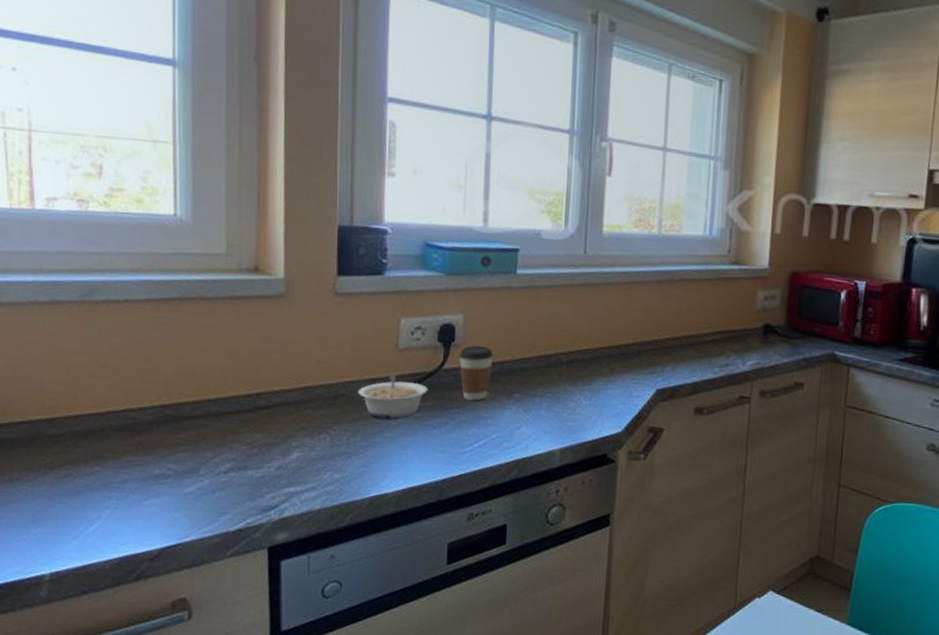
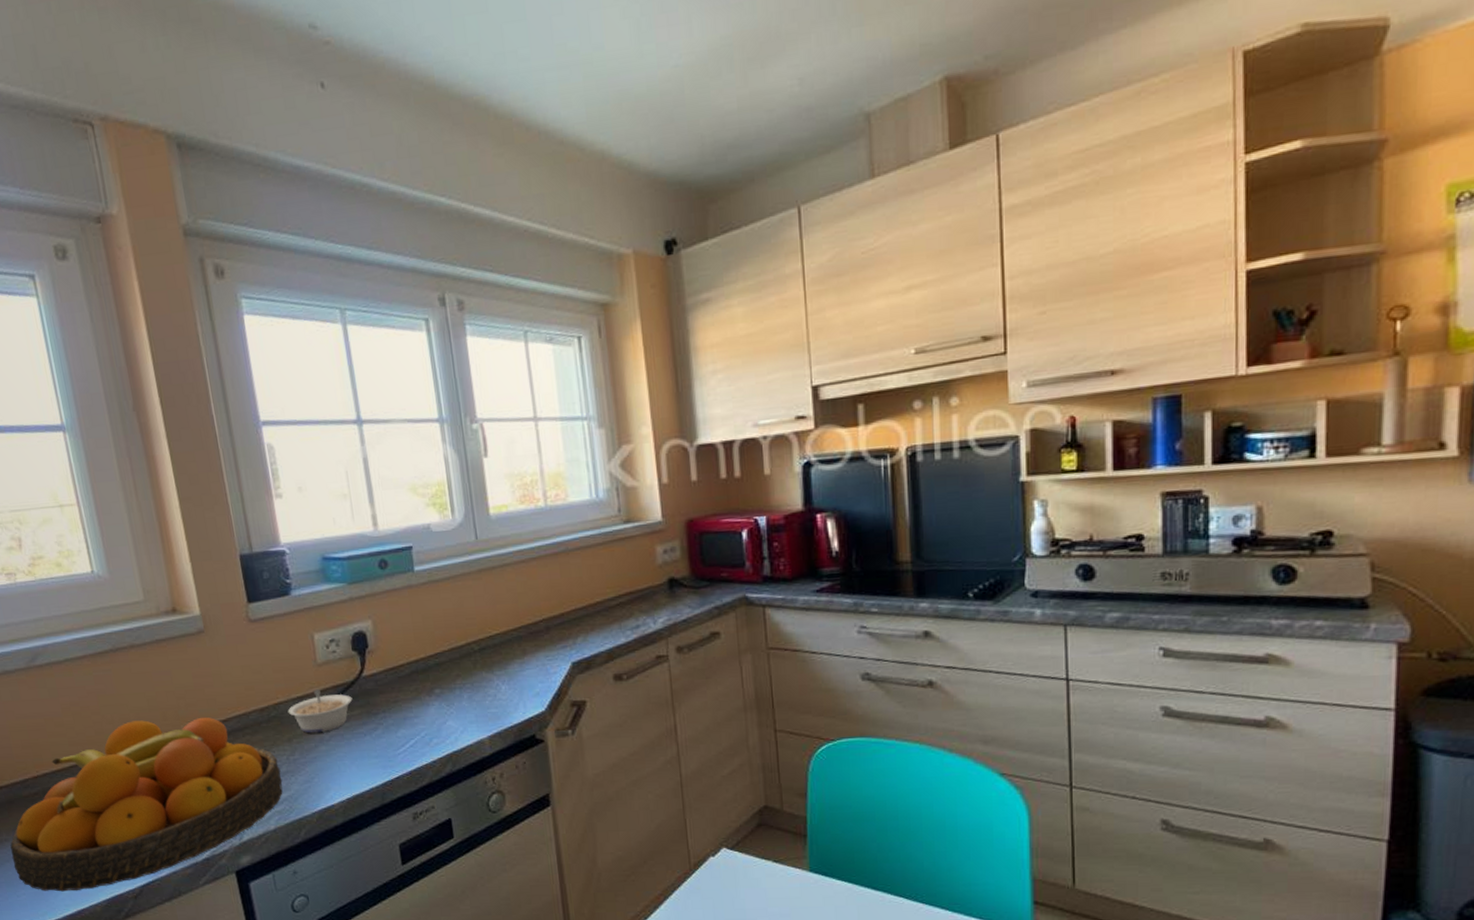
fruit bowl: none [19,375,338,545] -> present [10,717,283,892]
coffee cup: present [458,345,494,401] -> none [374,647,409,703]

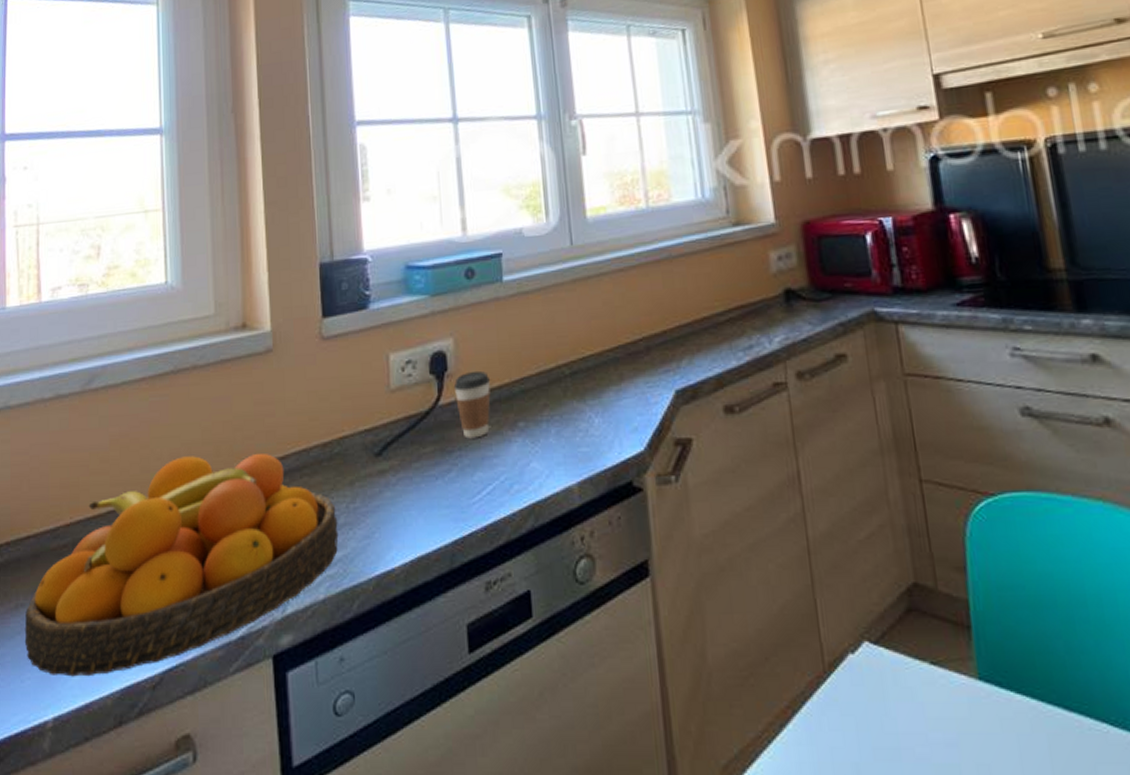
legume: present [287,689,353,734] -> none [352,420,426,476]
coffee cup: none [374,647,409,703] -> present [453,370,491,439]

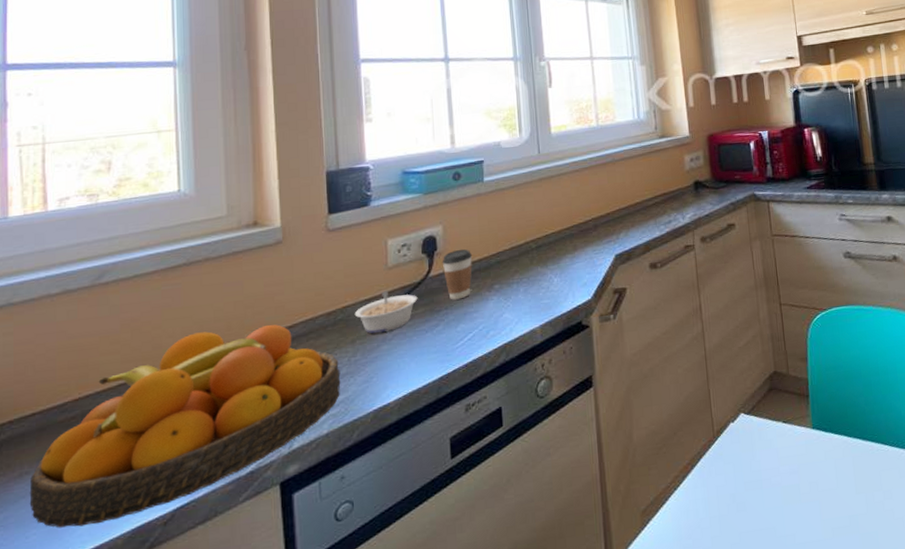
legume: none [352,420,426,476] -> present [354,291,418,334]

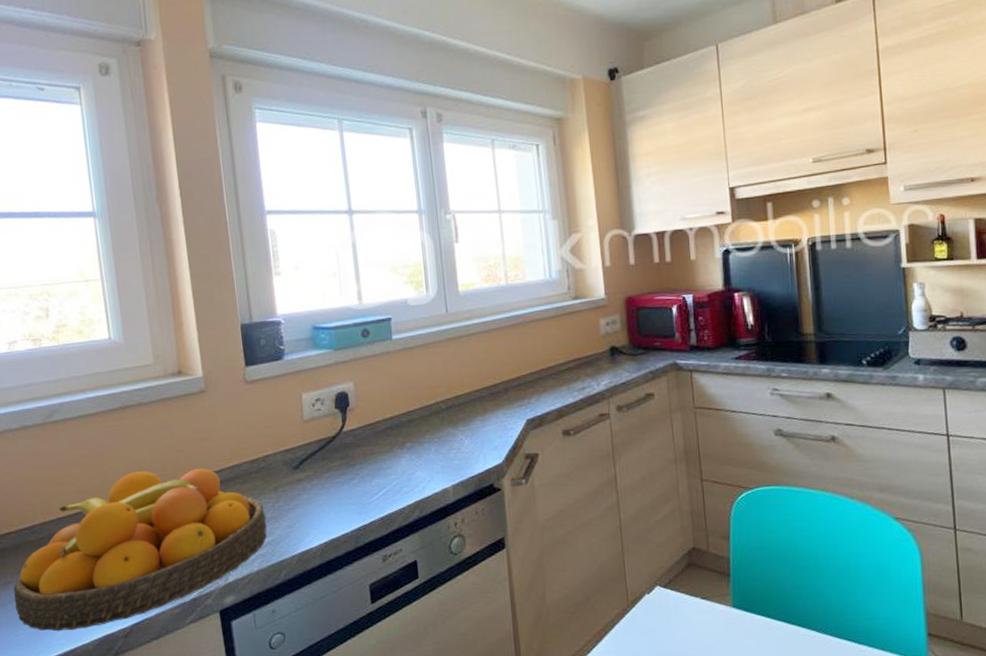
legume: present [354,291,418,334] -> none [275,443,334,483]
coffee cup: present [442,249,473,300] -> none [354,406,384,456]

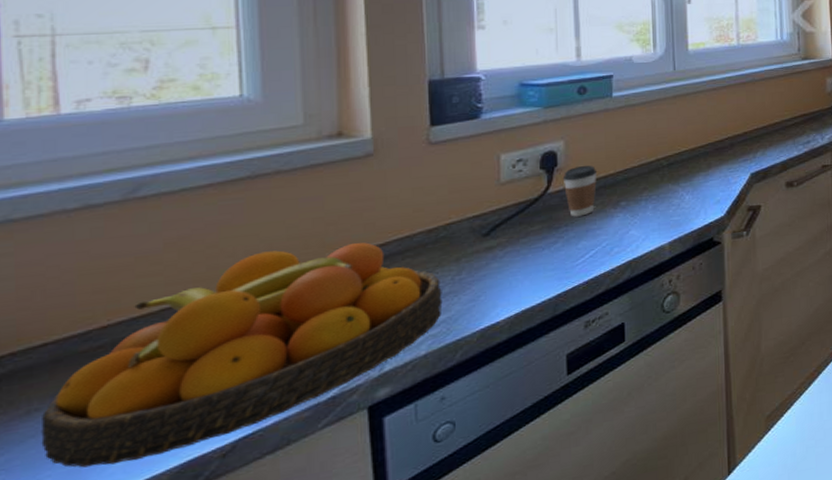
coffee cup: none [354,406,384,456] -> present [562,165,598,217]

